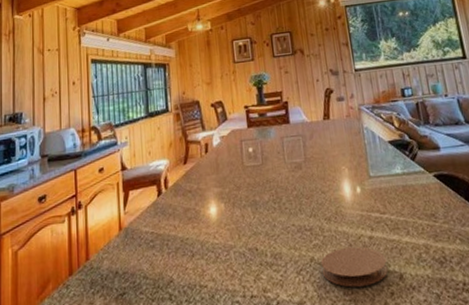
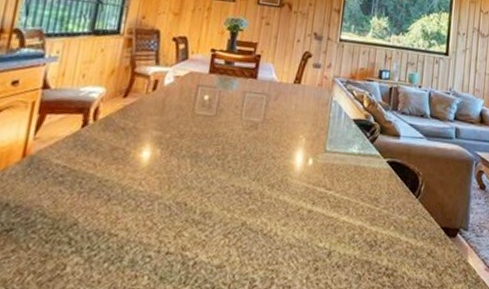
coaster: present [320,246,389,287] -> none [250,217,320,258]

